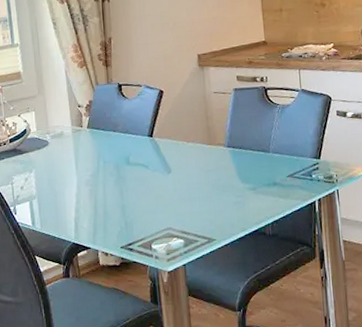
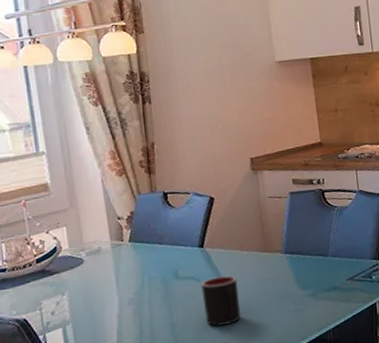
mug: none [149,164,185,211] -> present [201,275,241,326]

